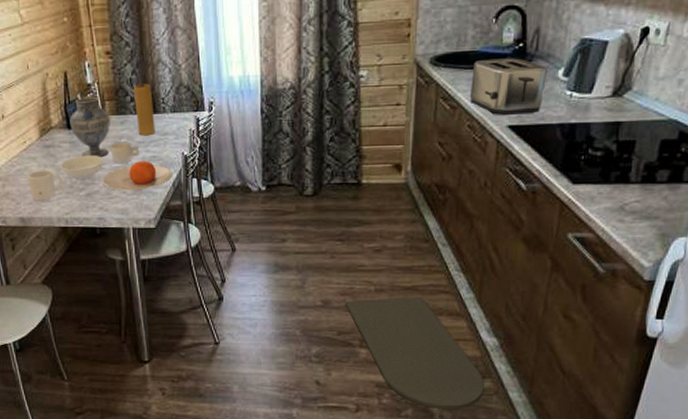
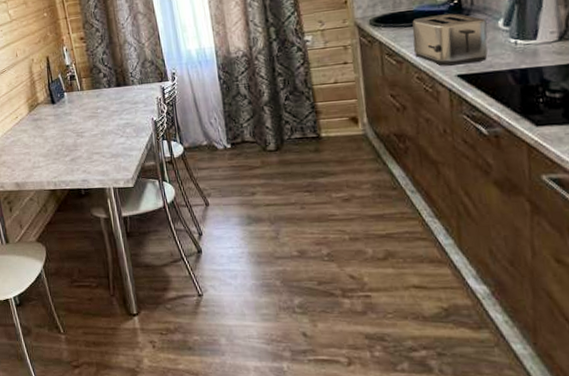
mug: present [27,169,63,201] -> none [20,139,50,167]
bowl: present [60,154,104,179] -> none [47,124,84,147]
ceramic jug: present [69,96,110,158] -> none [53,75,88,127]
plate: present [102,161,173,191] -> none [84,127,145,155]
cup: present [110,142,139,164] -> none [88,112,114,132]
vase: present [126,42,157,136] -> none [97,26,127,106]
door mat: present [344,298,485,410] -> none [320,245,483,364]

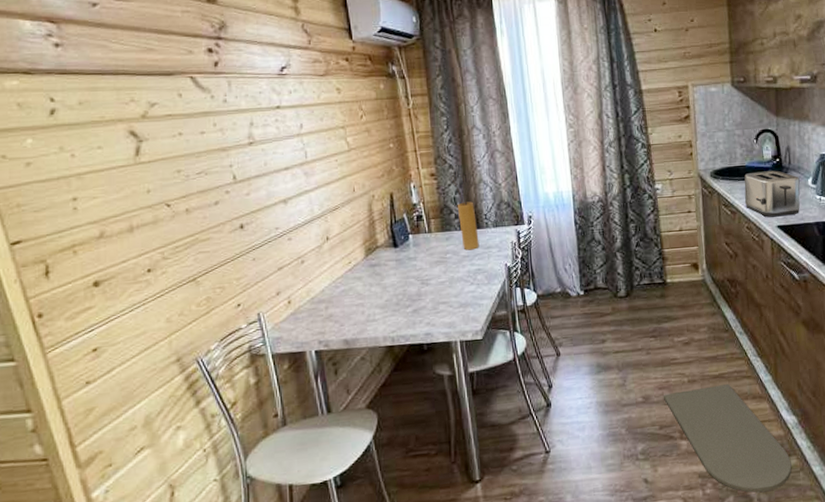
vase: none [97,26,127,106] -> present [450,164,479,251]
door mat: none [320,245,483,364] -> present [663,384,792,493]

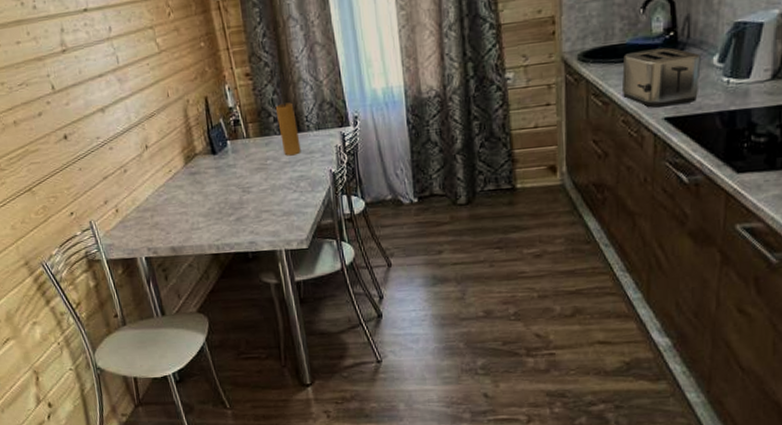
door mat: present [663,384,792,493] -> none [507,301,660,416]

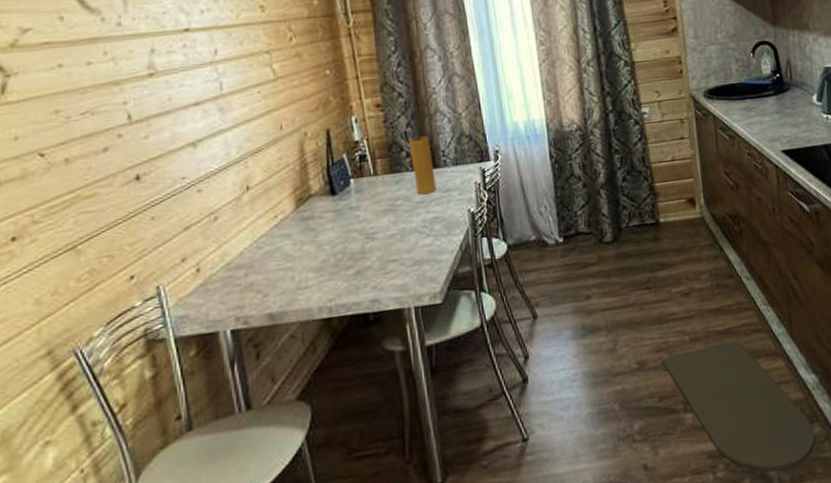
door mat: none [507,301,660,416] -> present [661,340,815,472]
toaster: present [621,47,701,108] -> none [742,87,806,142]

